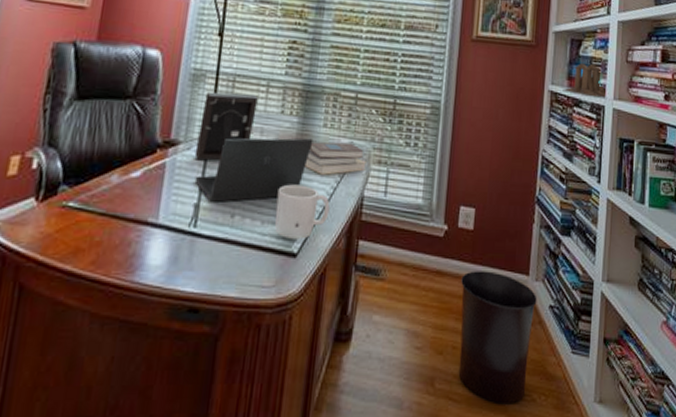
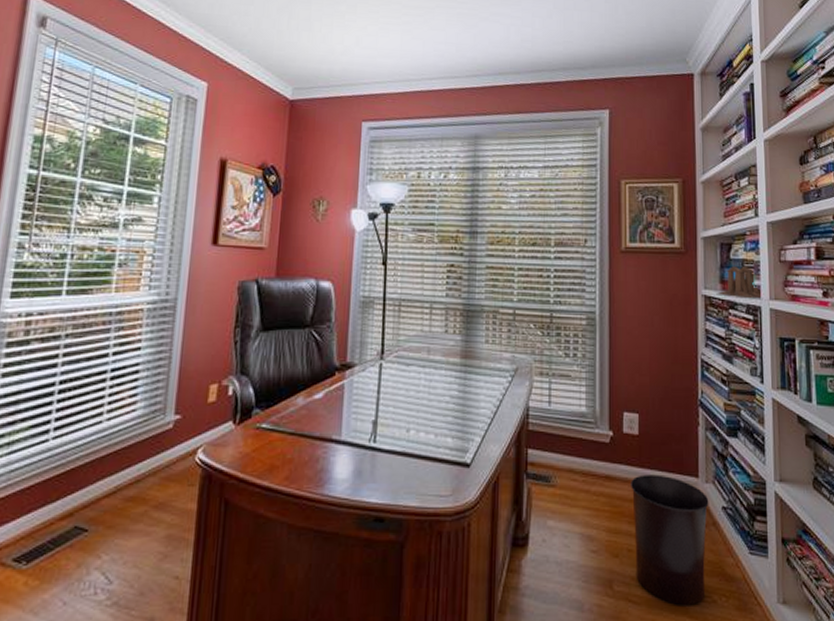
picture frame: present [194,91,258,161] -> none [369,316,423,381]
laptop: present [194,137,313,202] -> none [371,354,477,418]
mug: present [274,184,330,239] -> none [447,398,497,450]
books: present [304,142,366,175] -> none [470,356,529,388]

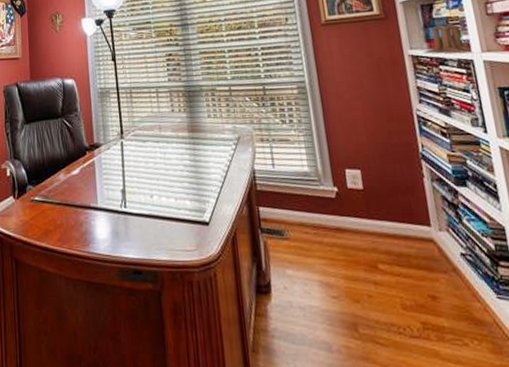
waste bin: present [631,474,709,606] -> none [362,225,455,349]

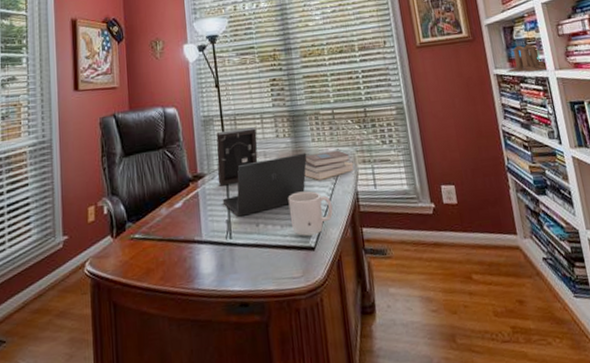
picture frame: none [112,100,153,156] -> present [216,126,258,186]
laptop: none [117,128,203,187] -> present [222,153,307,217]
mug: none [182,166,229,211] -> present [288,190,333,236]
books: none [199,127,251,156] -> present [304,150,354,180]

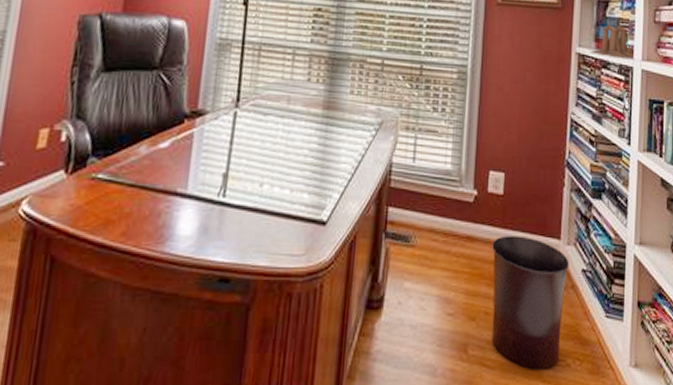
picture frame: present [216,126,258,186] -> none [222,60,284,130]
laptop: present [222,153,307,217] -> none [222,105,340,171]
mug: present [288,190,333,236] -> none [303,152,359,207]
books: present [304,150,354,180] -> none [332,109,394,142]
waste bin: none [457,236,540,351] -> present [491,236,570,370]

